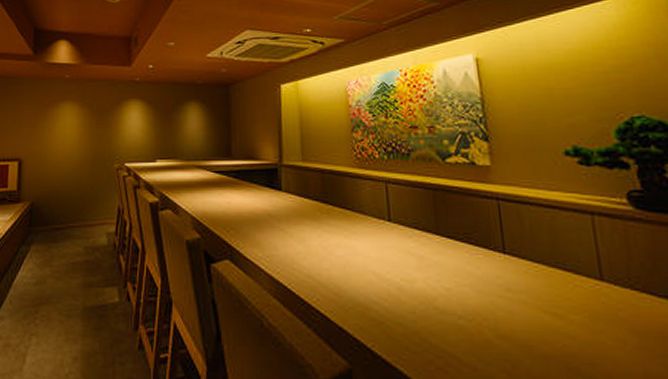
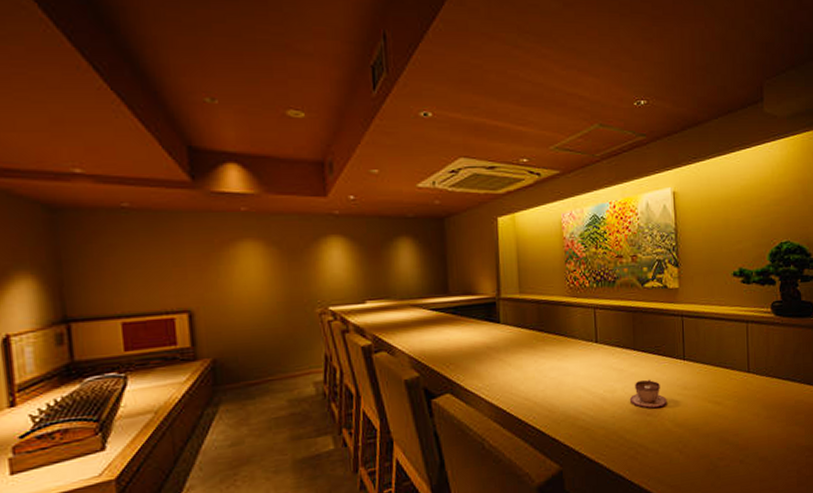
teacup: none [433,271,485,311] -> present [629,379,667,409]

